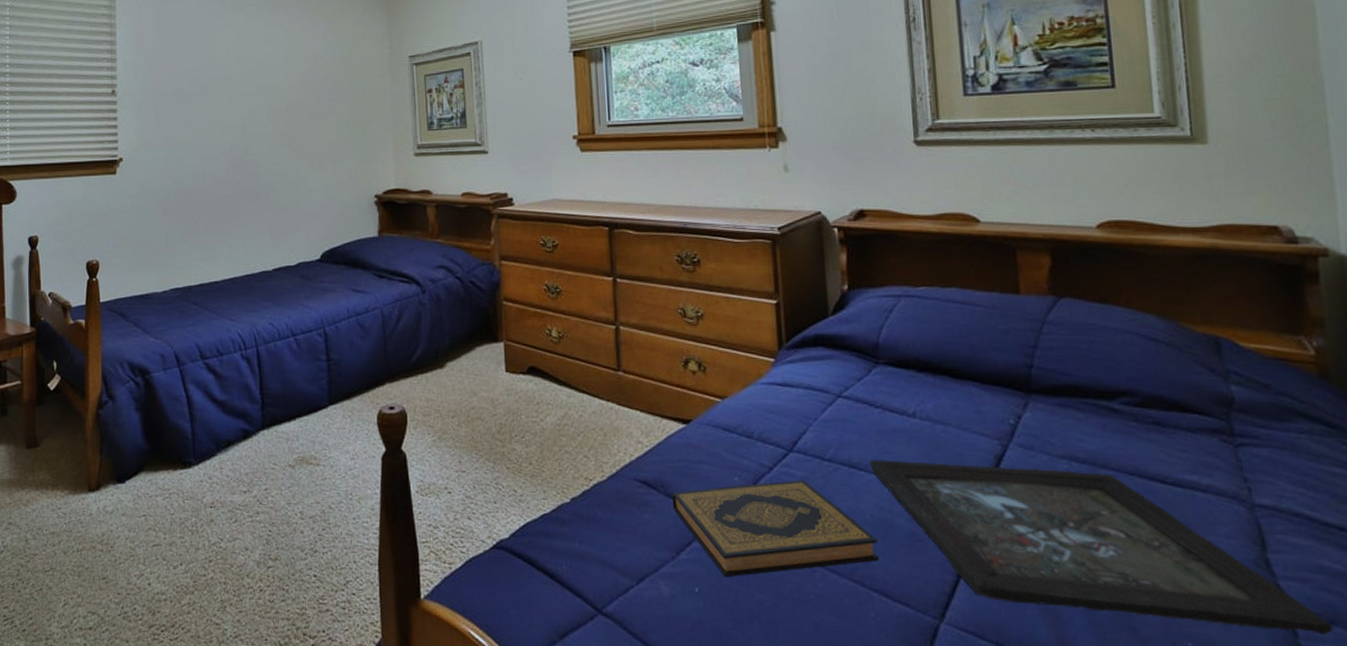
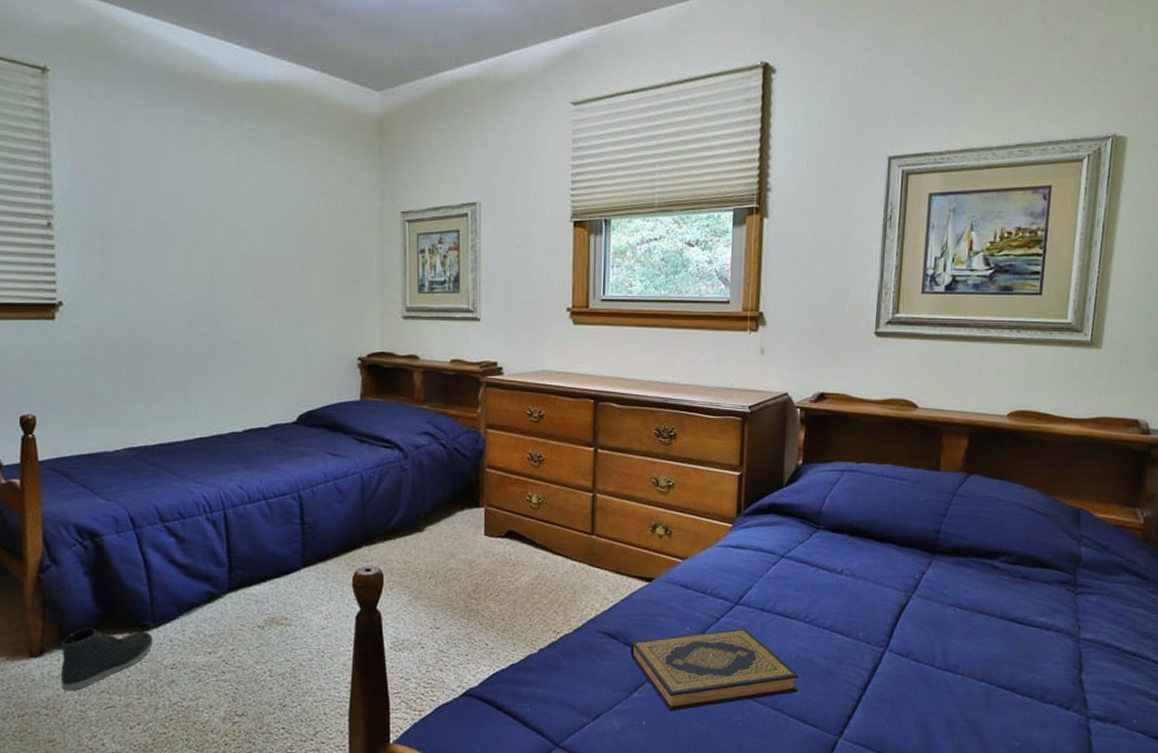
sneaker: none [114,463,194,527] -> present [60,627,153,691]
tray: present [870,460,1333,634] -> none [801,610,1115,731]

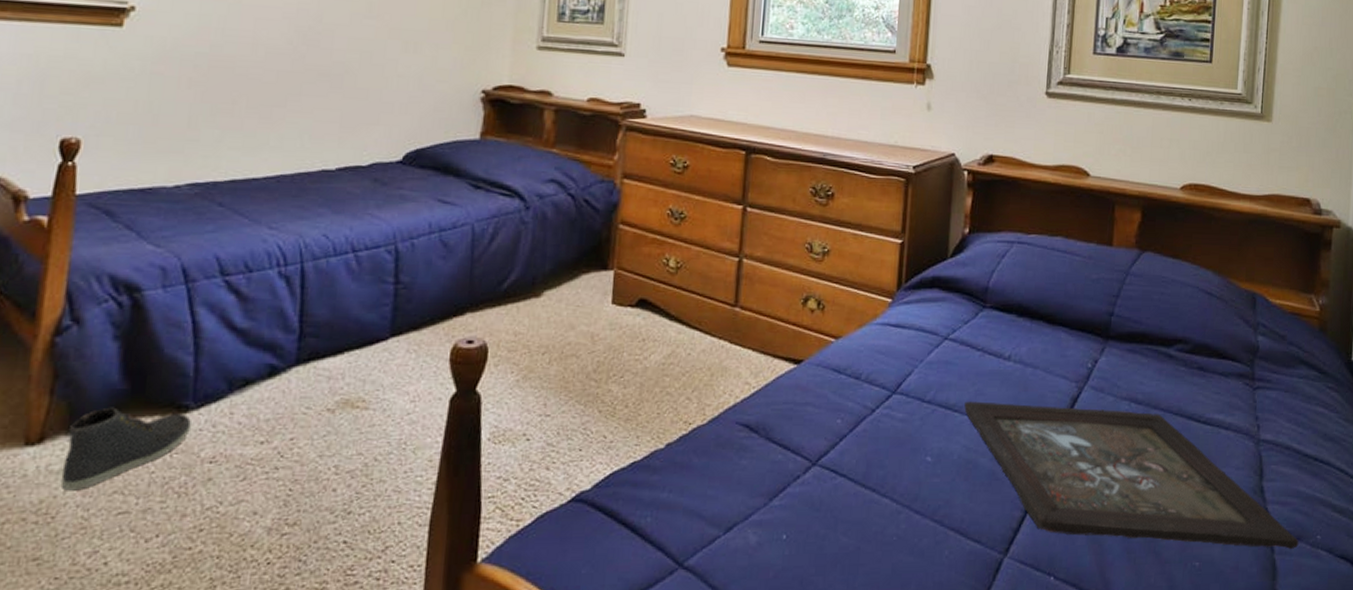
hardback book: present [630,628,799,712] -> none [772,421,961,523]
tray: none [801,610,1115,731] -> present [964,401,1299,549]

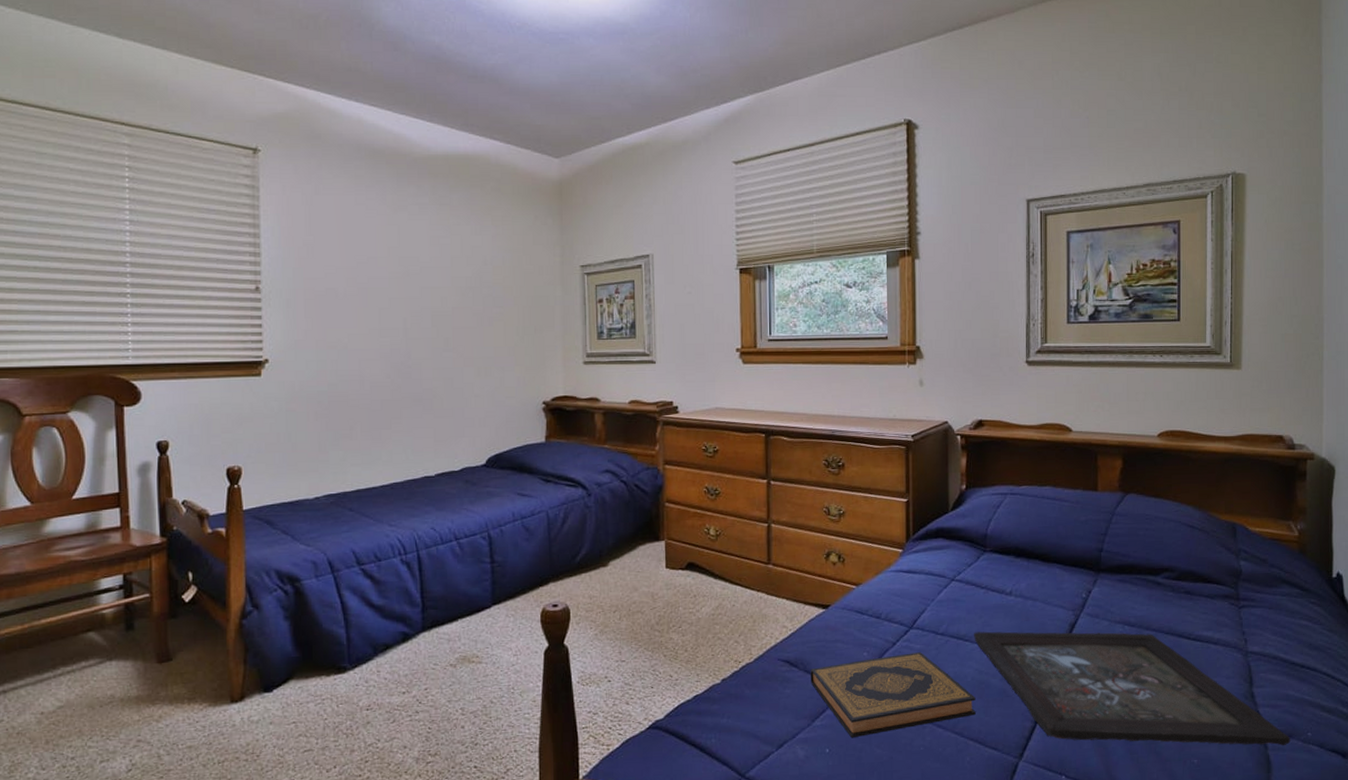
sneaker: present [60,407,191,491] -> none [260,671,349,736]
hardback book: none [772,421,961,523] -> present [810,651,976,738]

